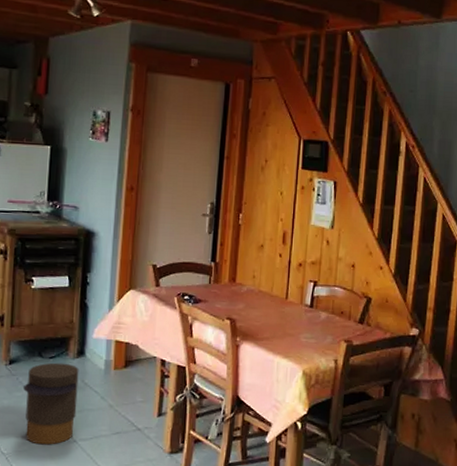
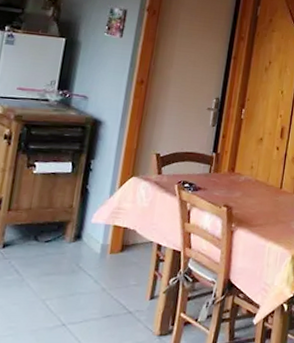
trash can: present [23,362,79,445] -> none [12,246,75,329]

